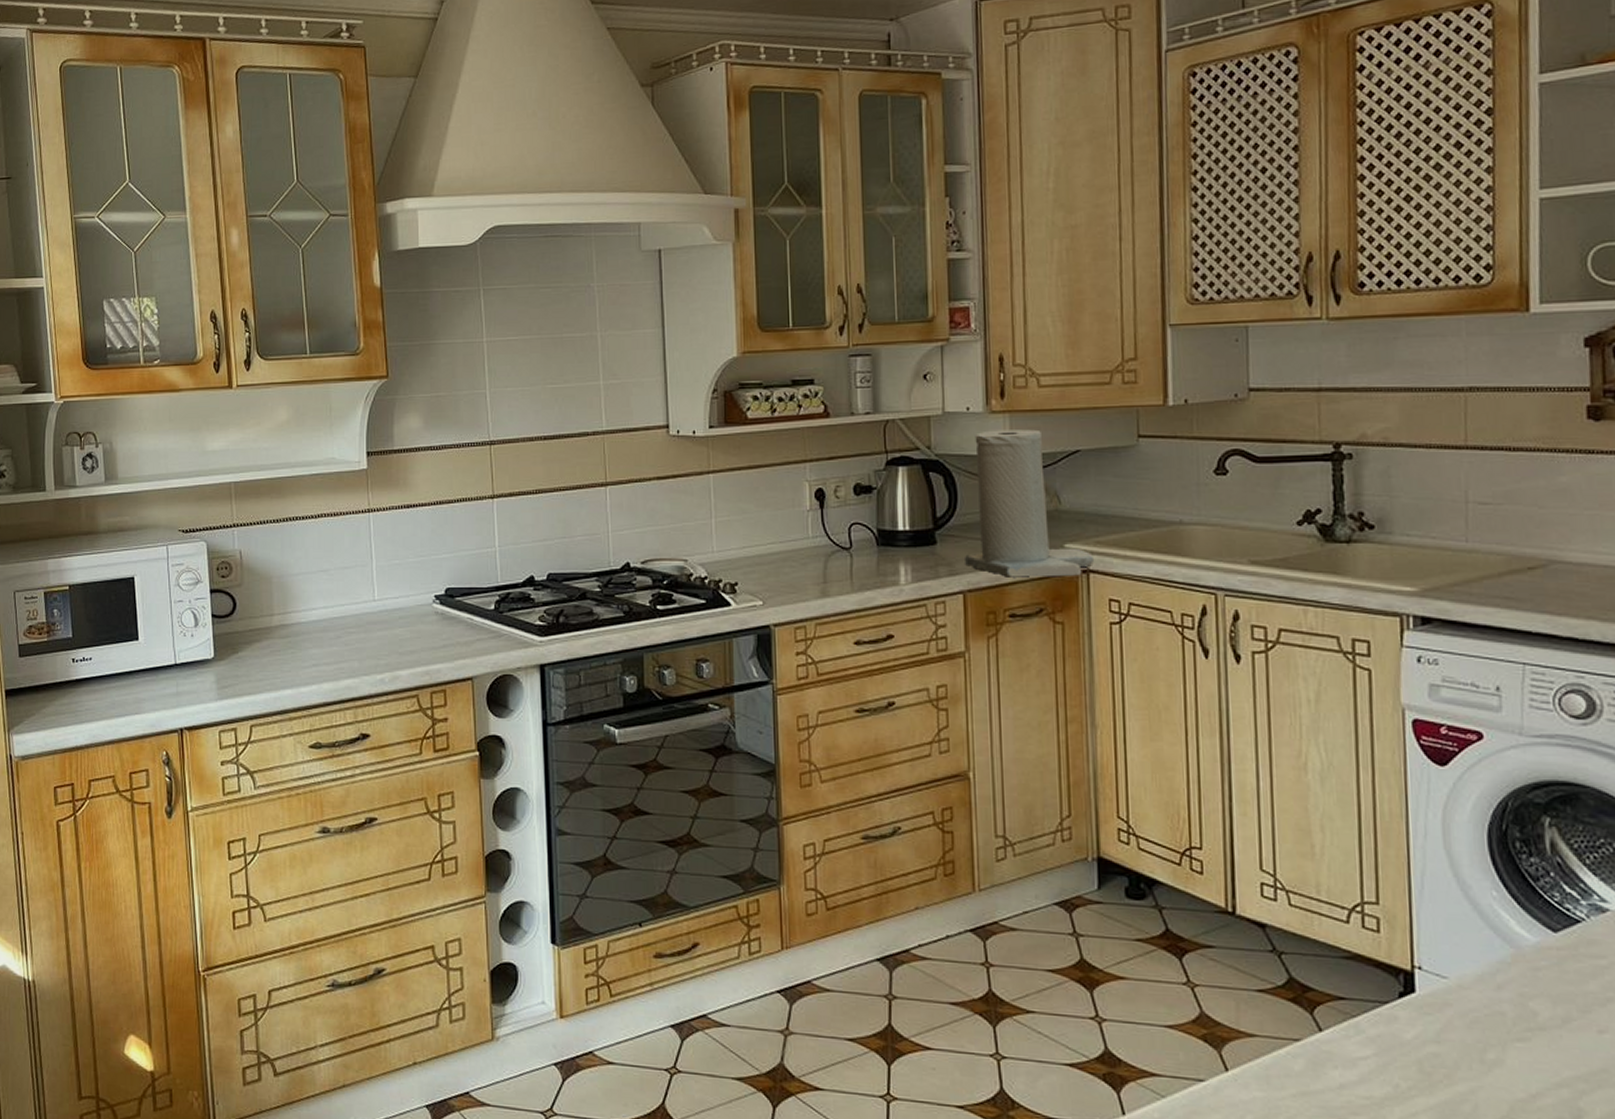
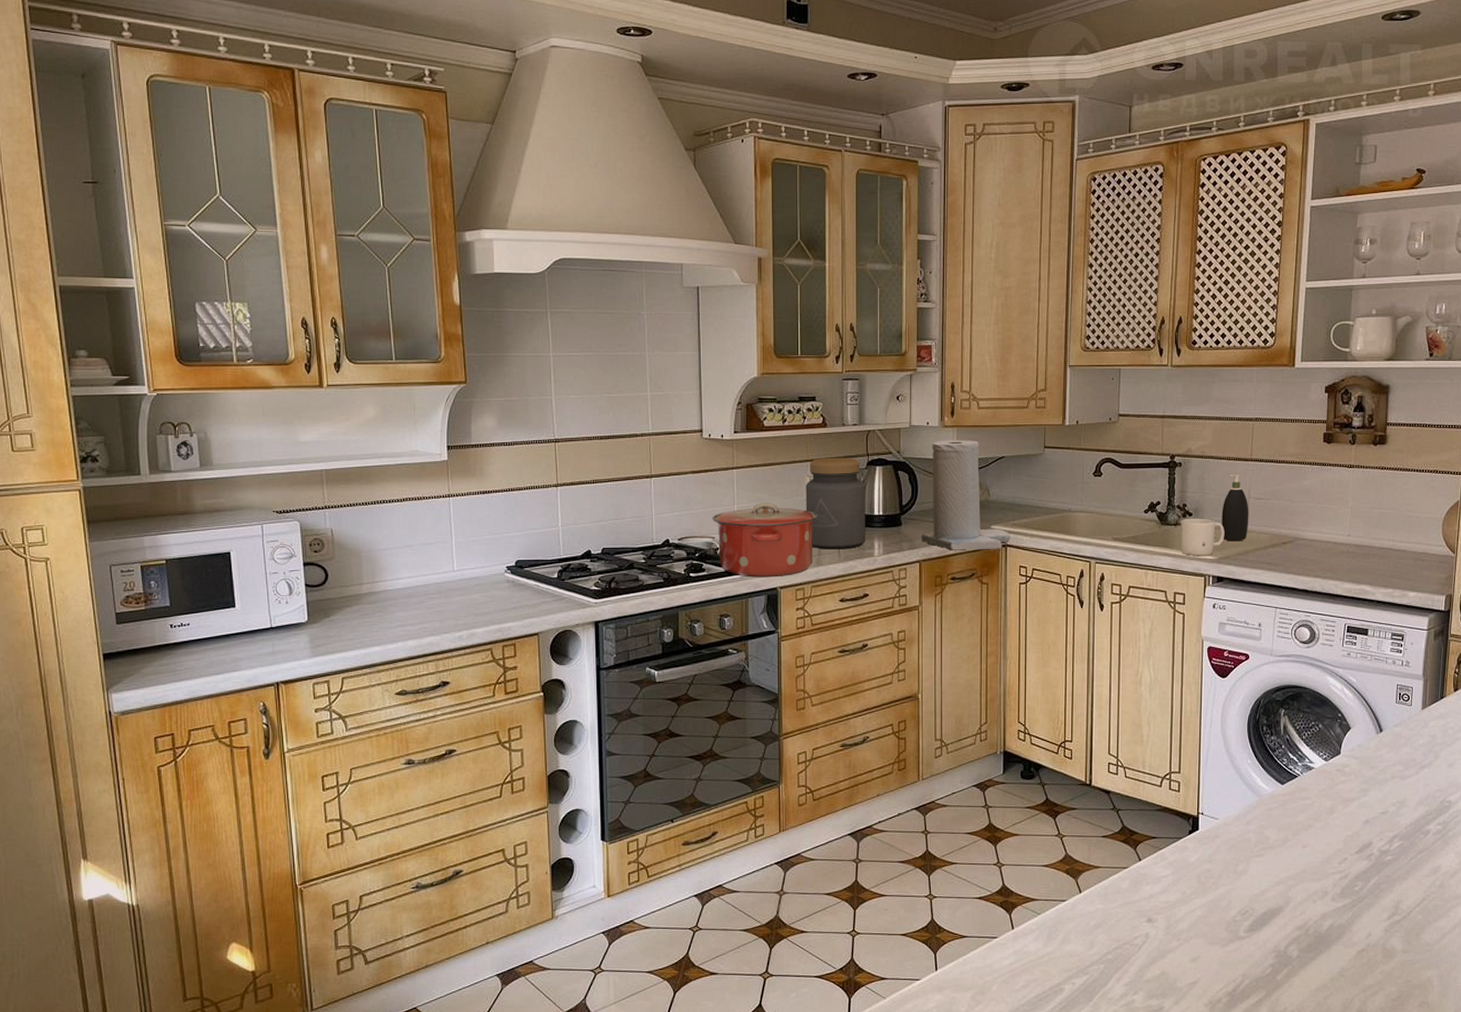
casserole: none [683,515,823,612] -> present [711,502,819,578]
jar: none [804,455,887,576] -> present [805,457,865,550]
mug: none [1356,532,1430,586] -> present [1181,518,1225,555]
soap dispenser: none [1422,469,1469,566] -> present [1222,475,1249,542]

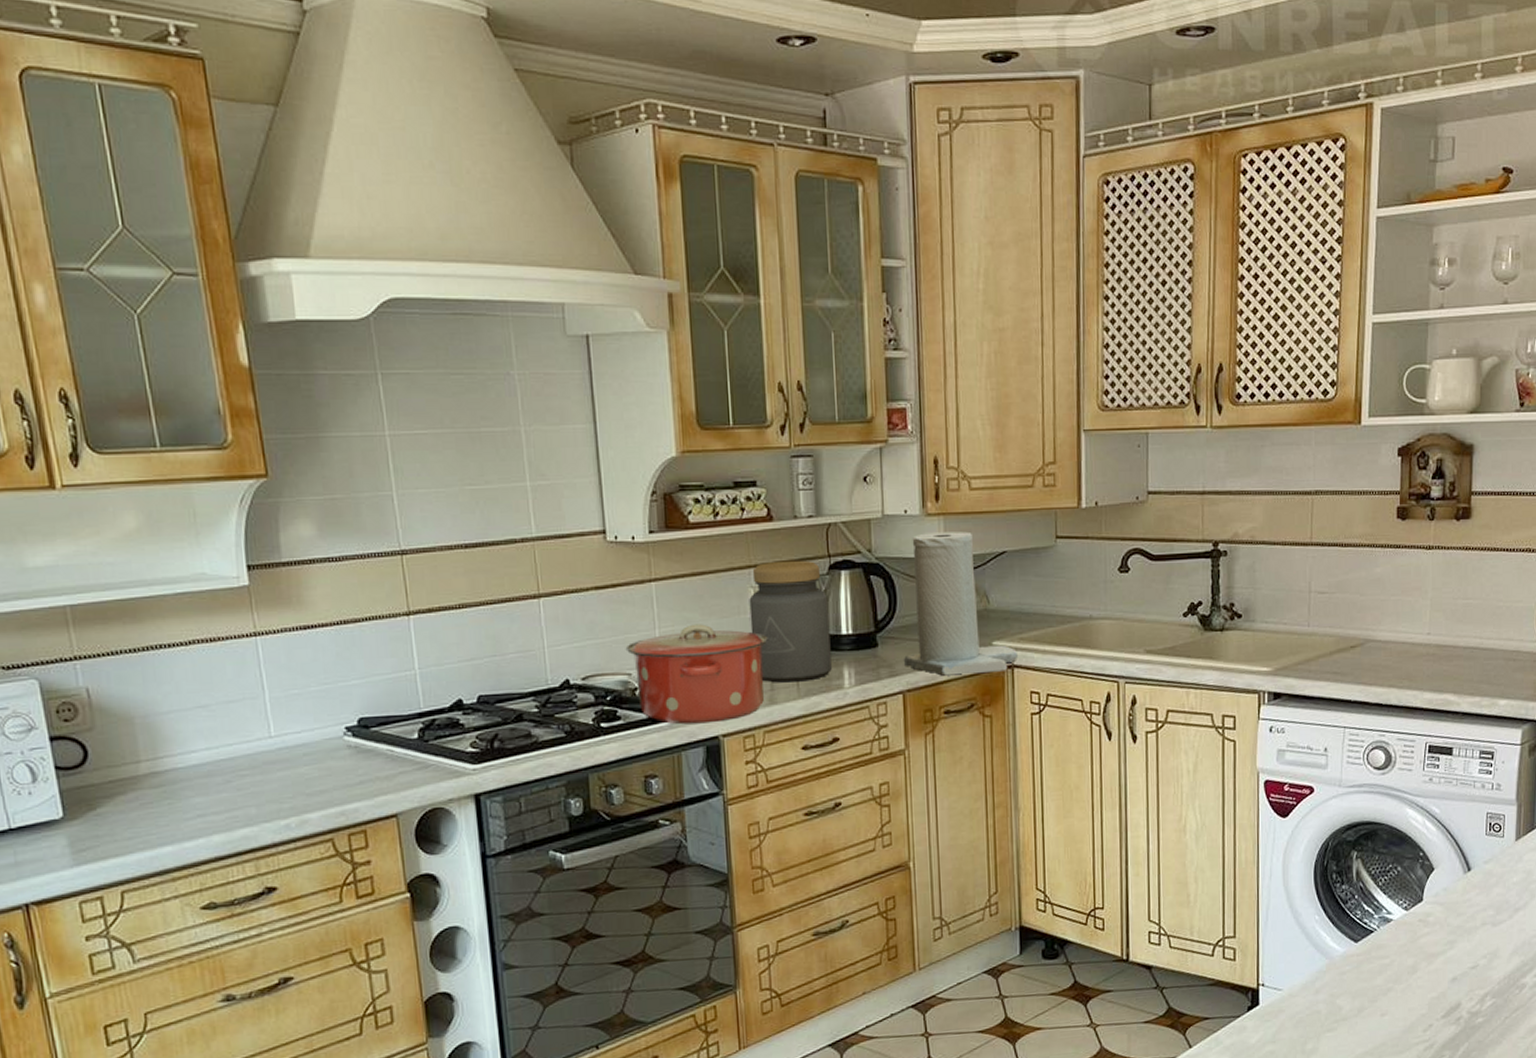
mug: present [1181,518,1225,555] -> none [1228,620,1282,668]
soap dispenser: present [1222,475,1249,542] -> none [1277,564,1310,648]

